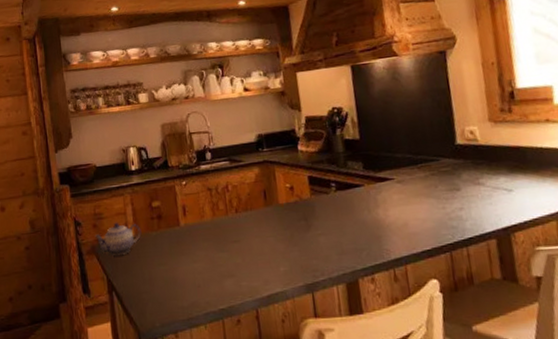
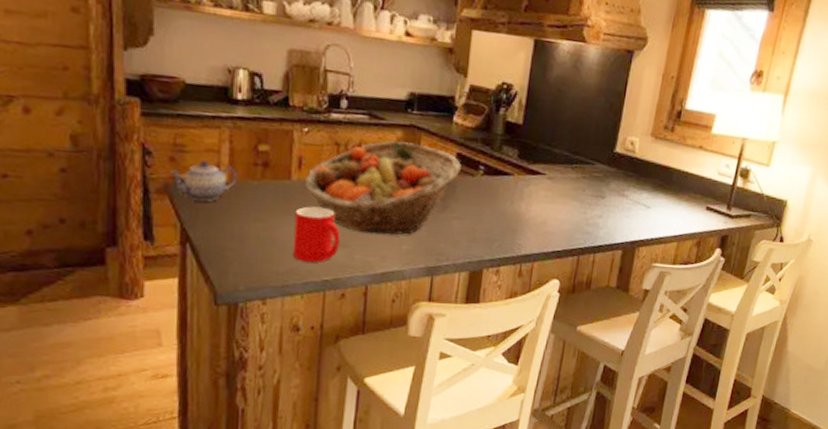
cup: none [187,244,228,295] -> present [292,206,340,263]
fruit basket: none [190,175,315,262] -> present [304,141,461,236]

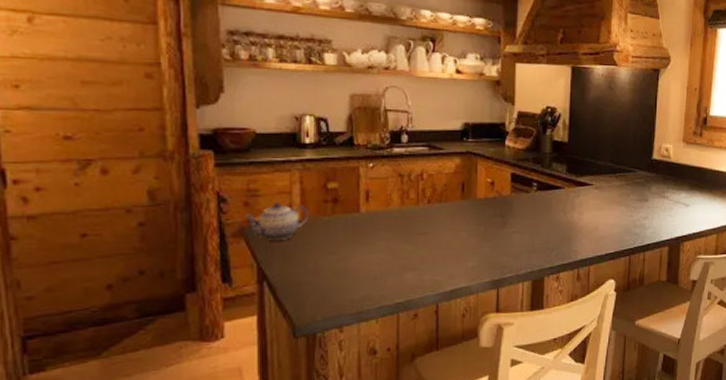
cup: present [292,206,340,263] -> none [365,235,409,288]
fruit basket: present [304,141,461,236] -> none [372,168,516,255]

